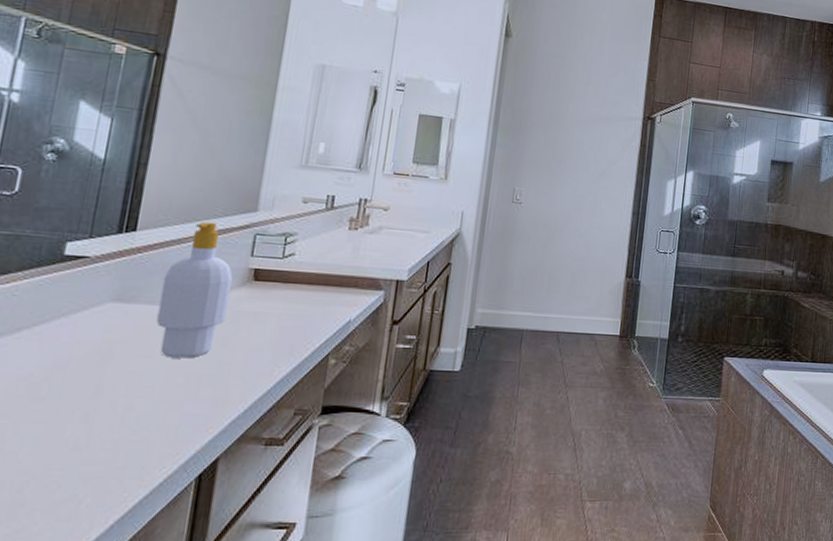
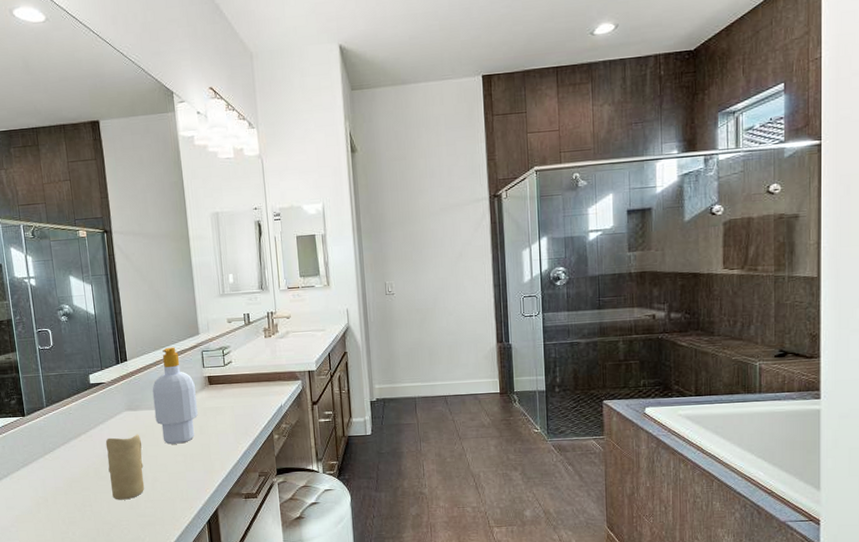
candle: none [47,337,125,436] -> present [105,434,145,500]

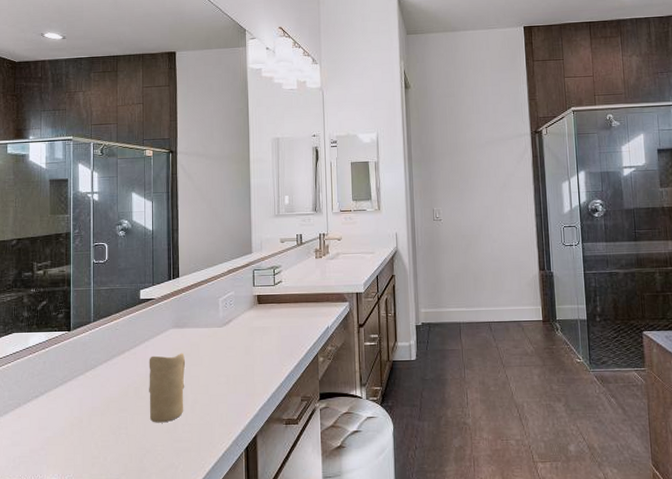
soap bottle: present [152,347,198,444] -> none [201,265,244,364]

